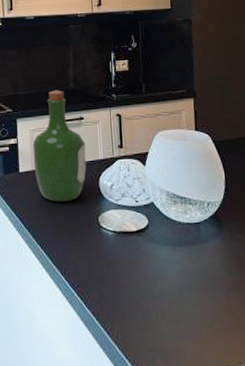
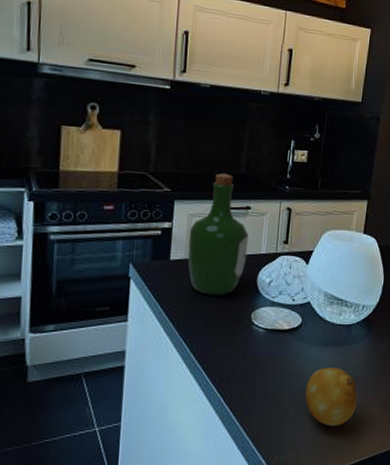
fruit: none [163,268,221,331] -> present [305,367,358,426]

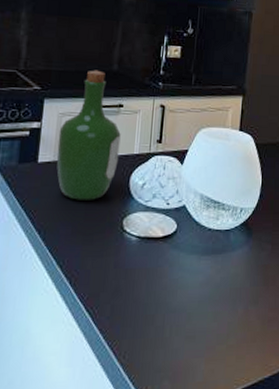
fruit: present [305,367,358,426] -> none [181,279,238,347]

